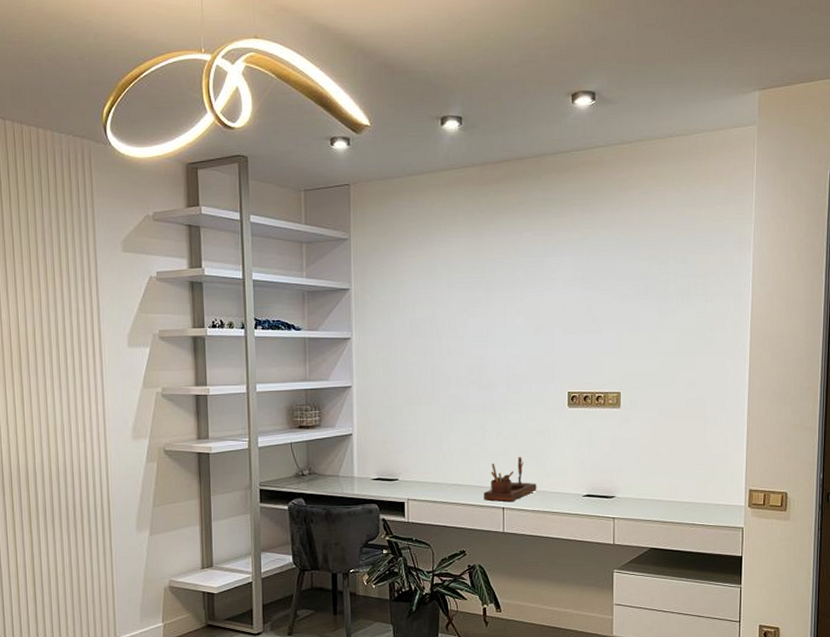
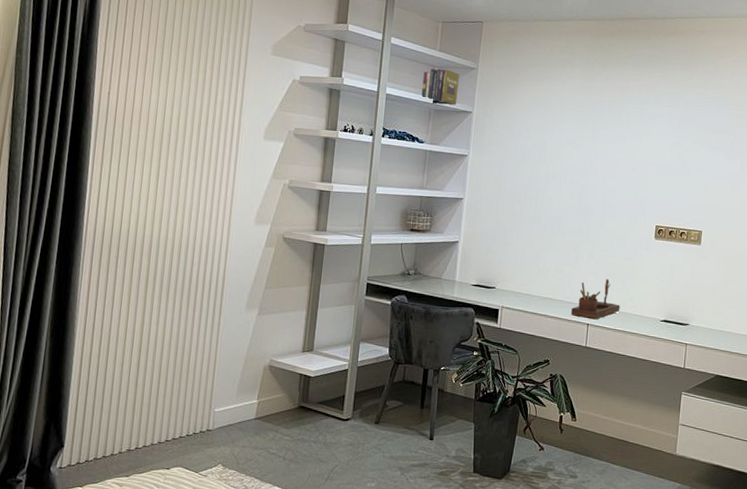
books: none [291,244,332,286] -> present [421,68,460,106]

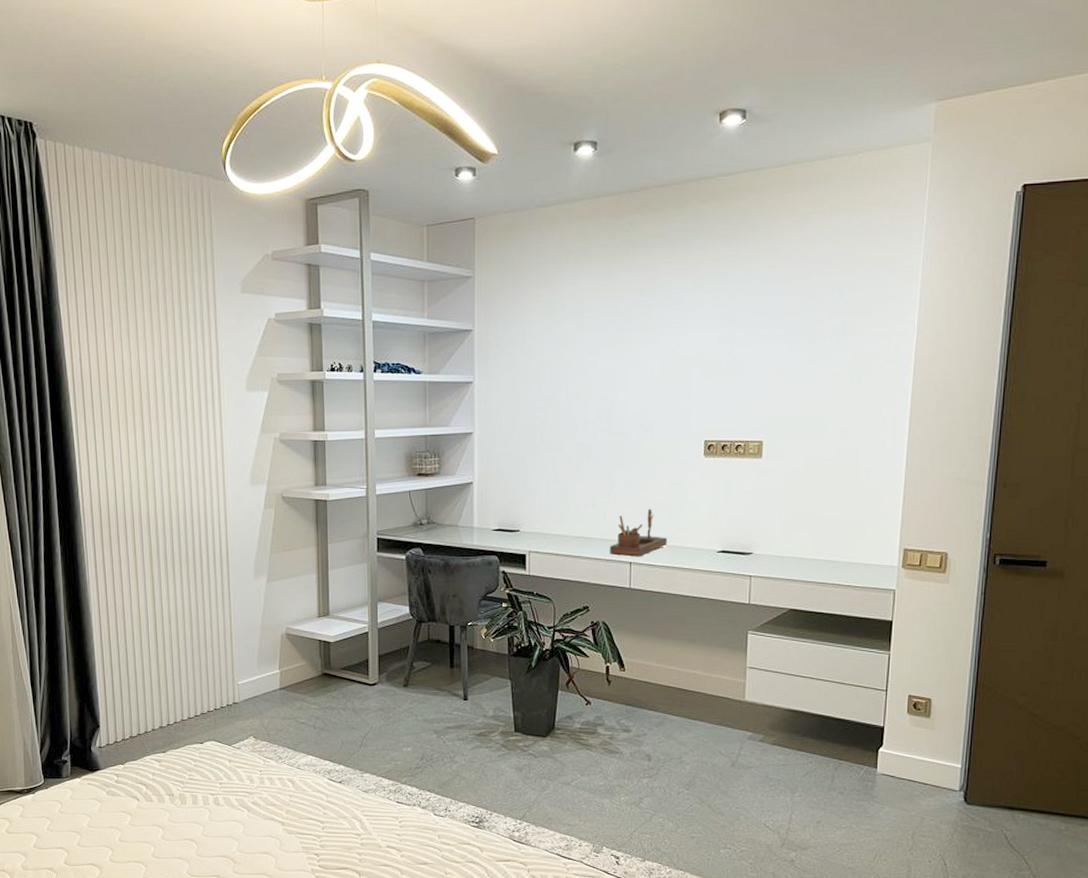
books: present [421,68,460,106] -> none [412,282,454,327]

